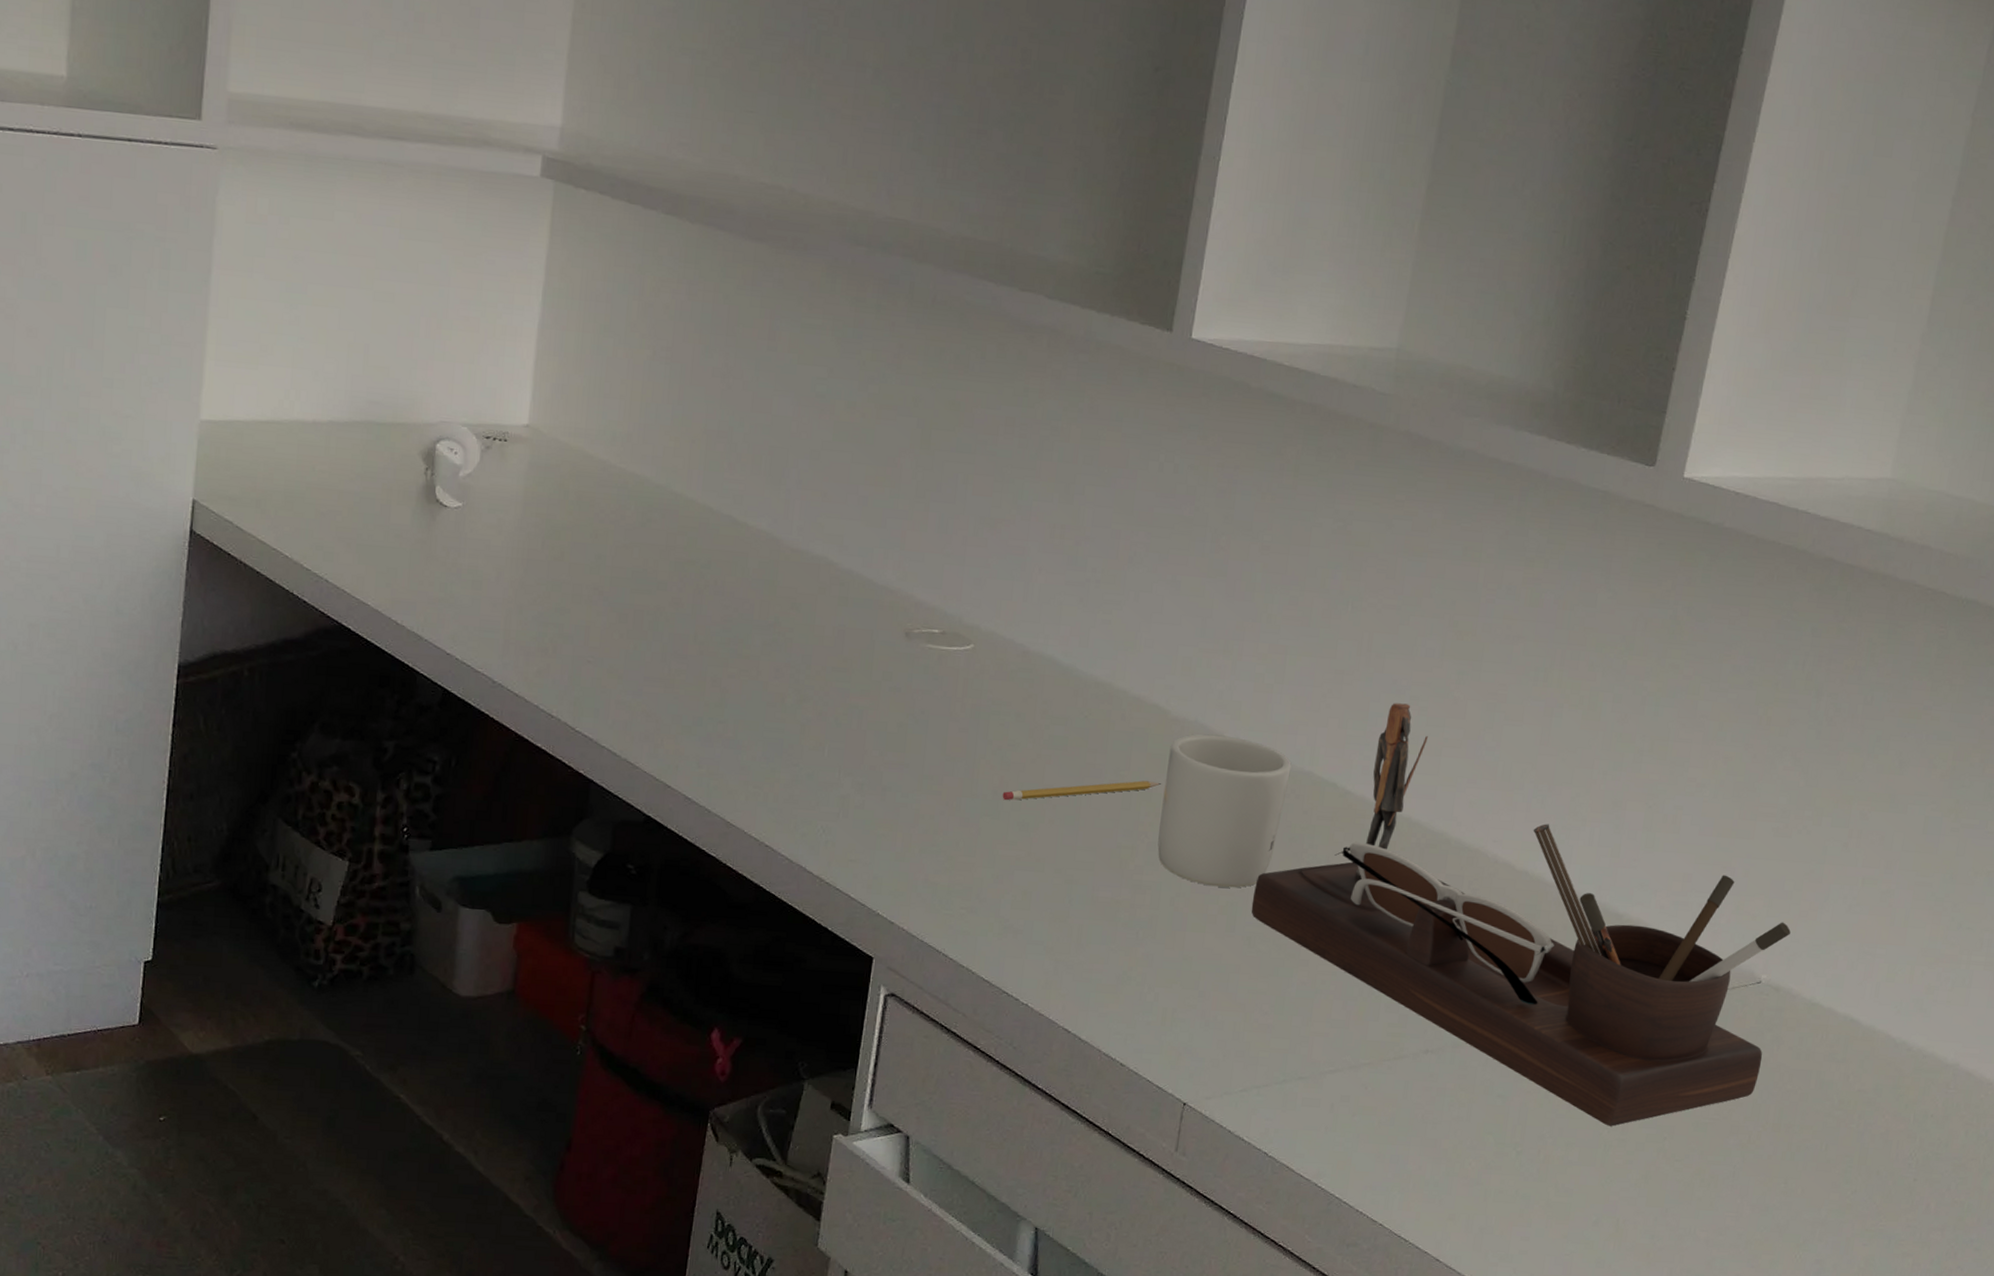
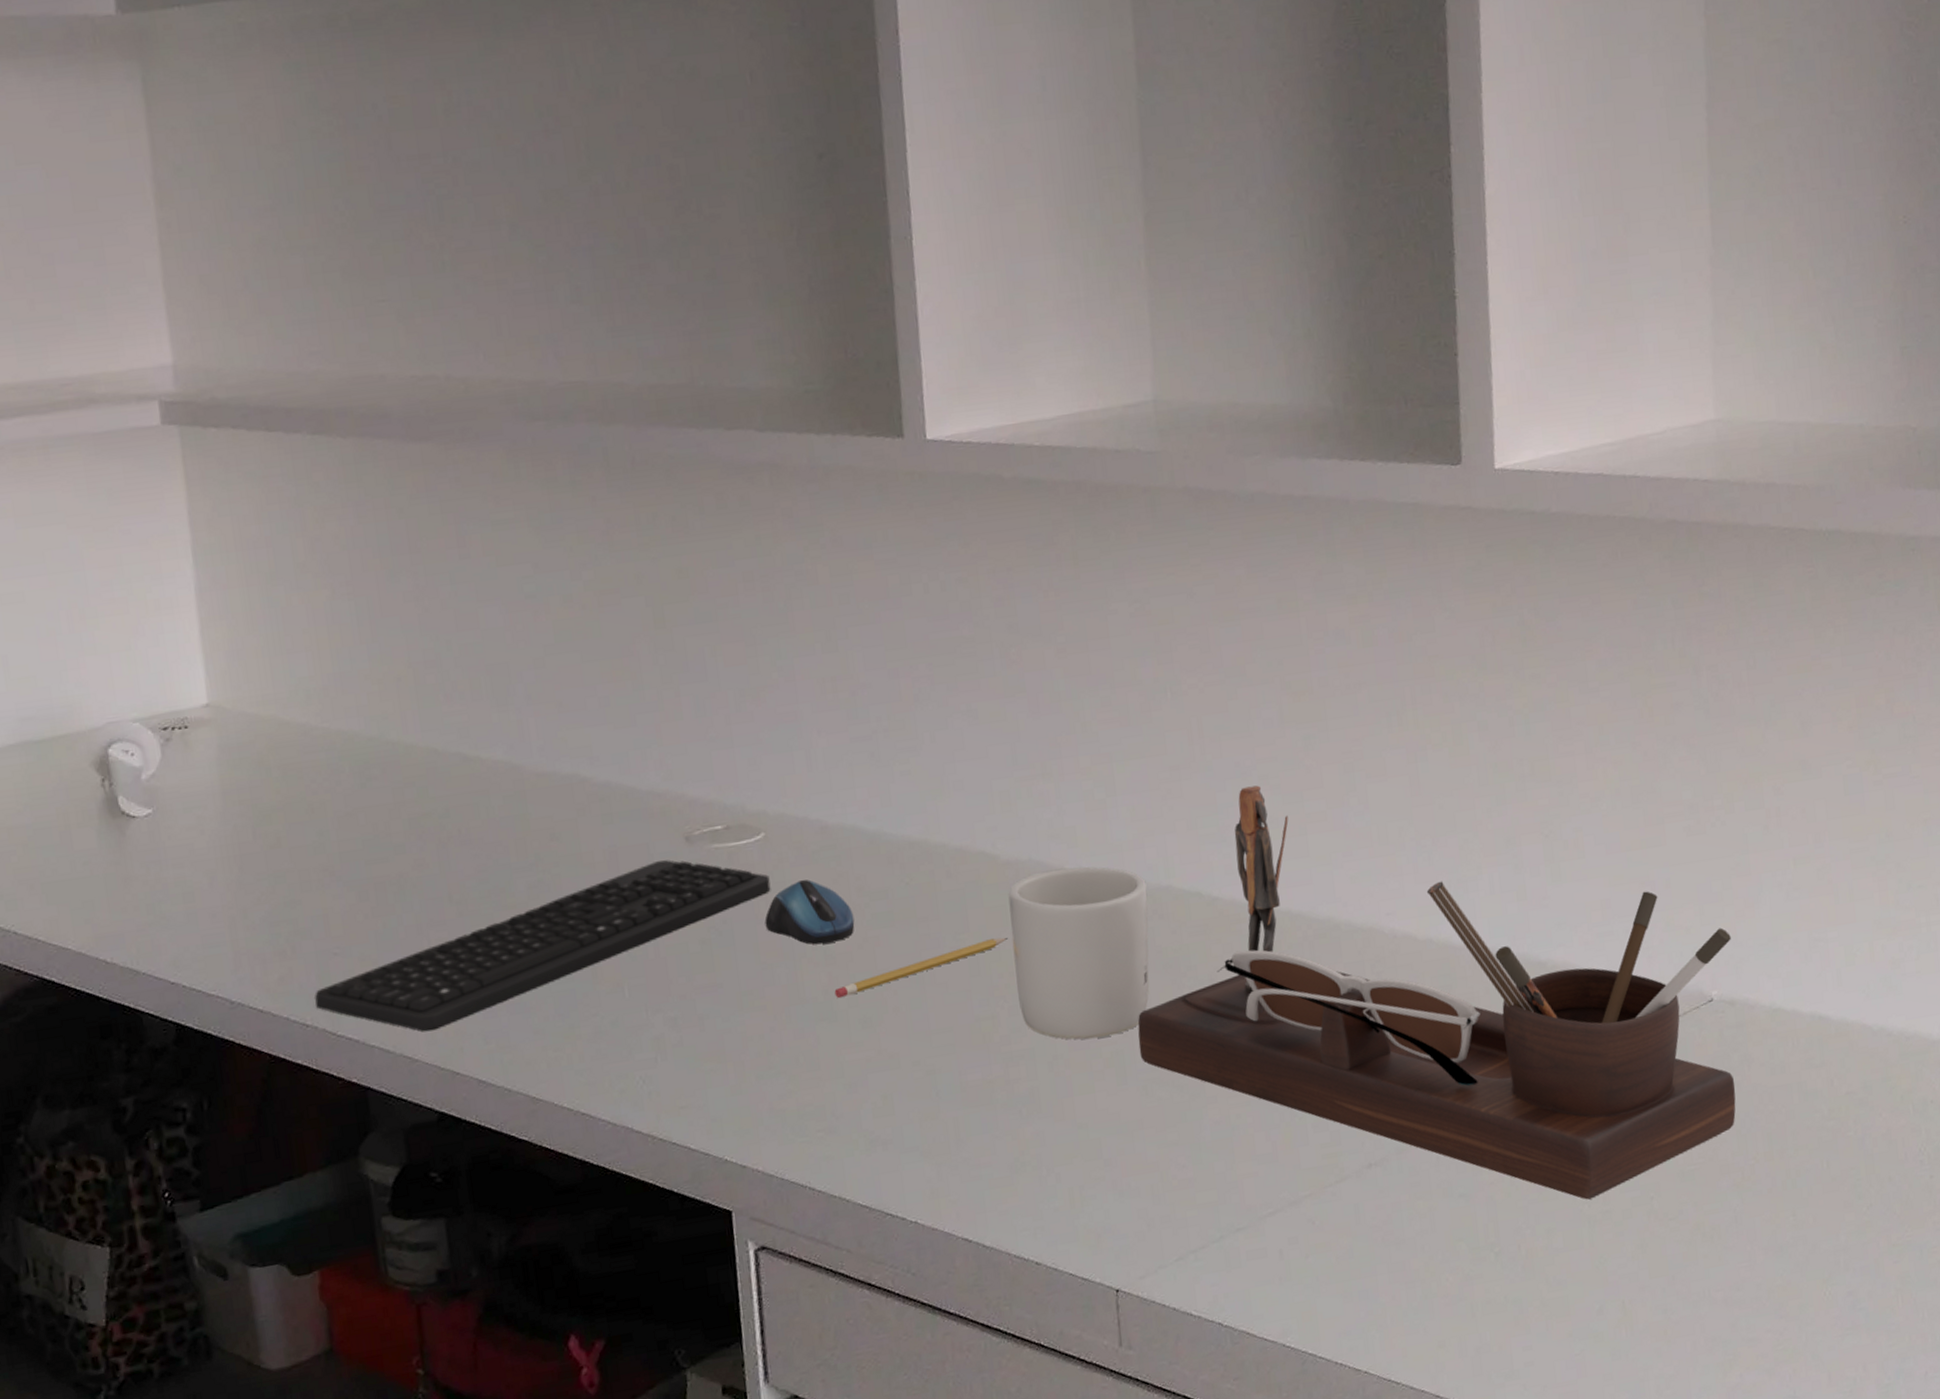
computer keyboard: none [563,647,970,745] -> present [315,860,771,1031]
computer mouse: none [956,692,1034,752] -> present [764,879,855,945]

